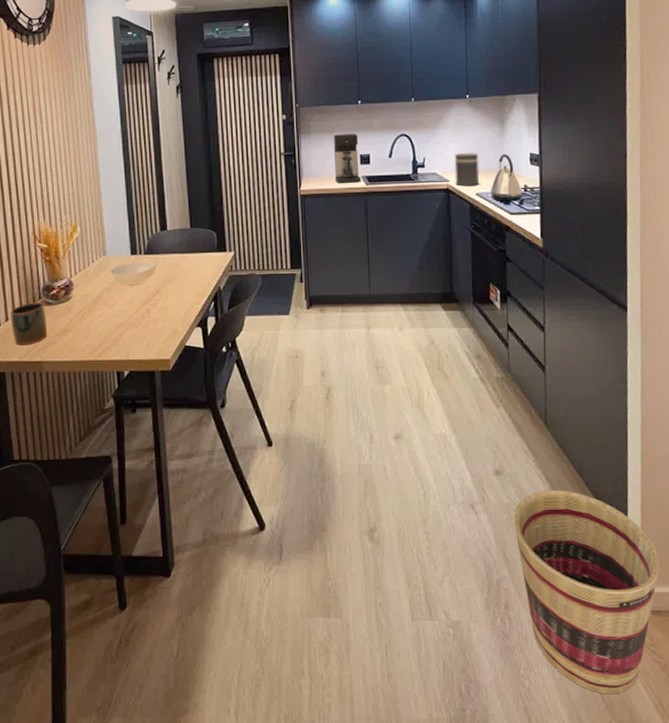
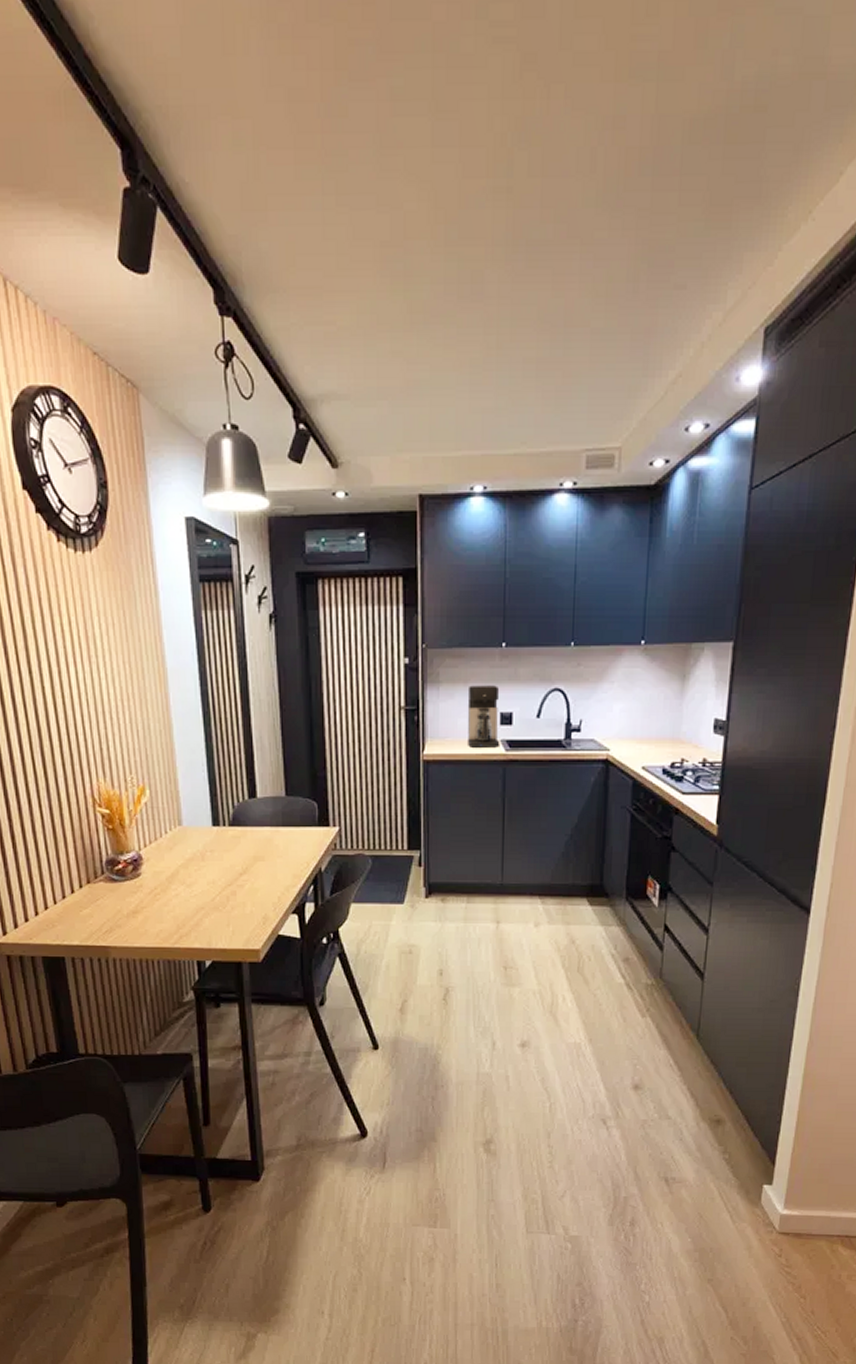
mug: present [11,302,48,346] -> none [68,878,113,927]
bowl: present [110,259,158,286] -> none [187,832,245,863]
cylinder: present [454,152,480,187] -> none [617,714,650,759]
kettle: present [490,154,523,202] -> none [660,719,700,779]
basket: present [513,489,660,694] -> none [648,1107,809,1312]

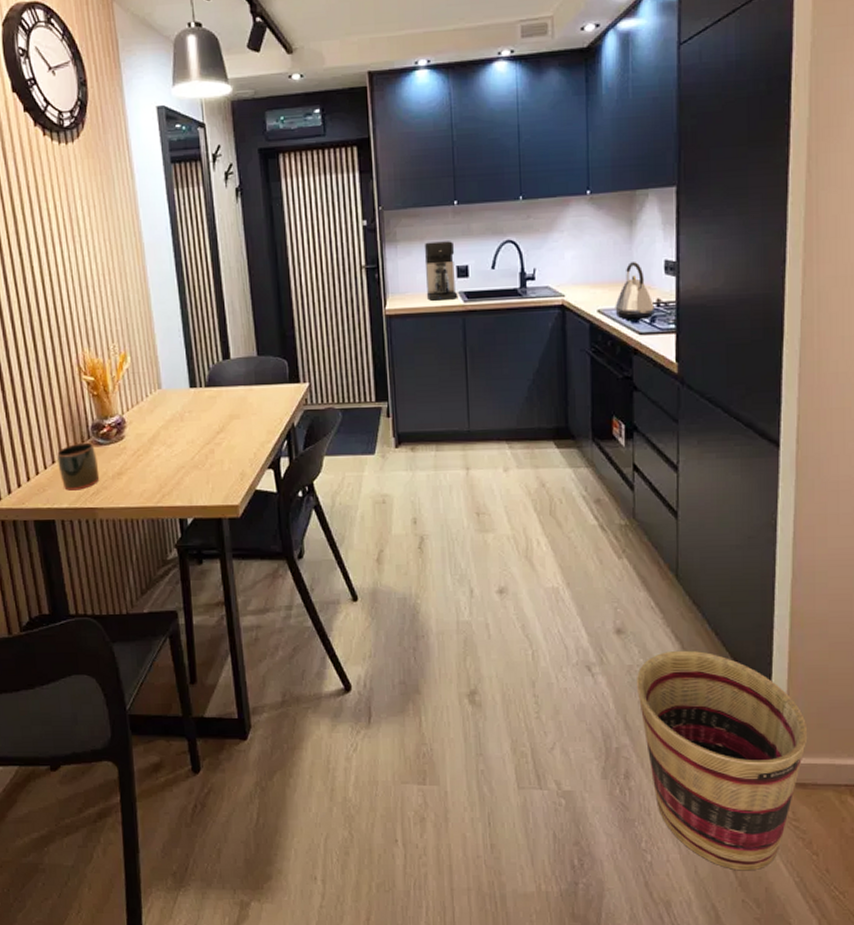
mug: none [68,878,113,927] -> present [57,442,100,491]
basket: none [648,1107,809,1312] -> present [636,650,808,871]
kettle: none [660,719,700,779] -> present [615,262,654,320]

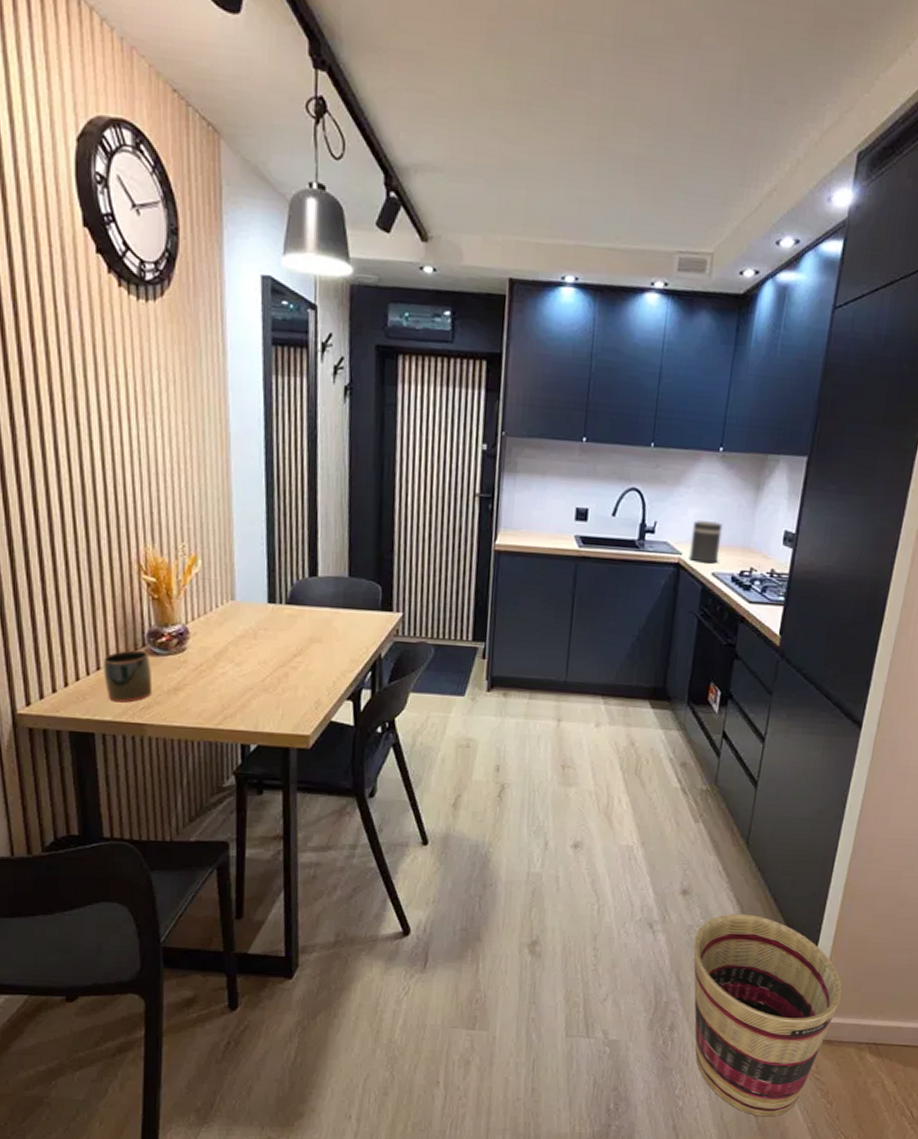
coffee maker: present [424,241,458,301] -> none [540,478,576,543]
cylinder: none [571,260,602,303] -> present [689,519,723,565]
kettle: present [615,262,654,320] -> none [729,528,768,589]

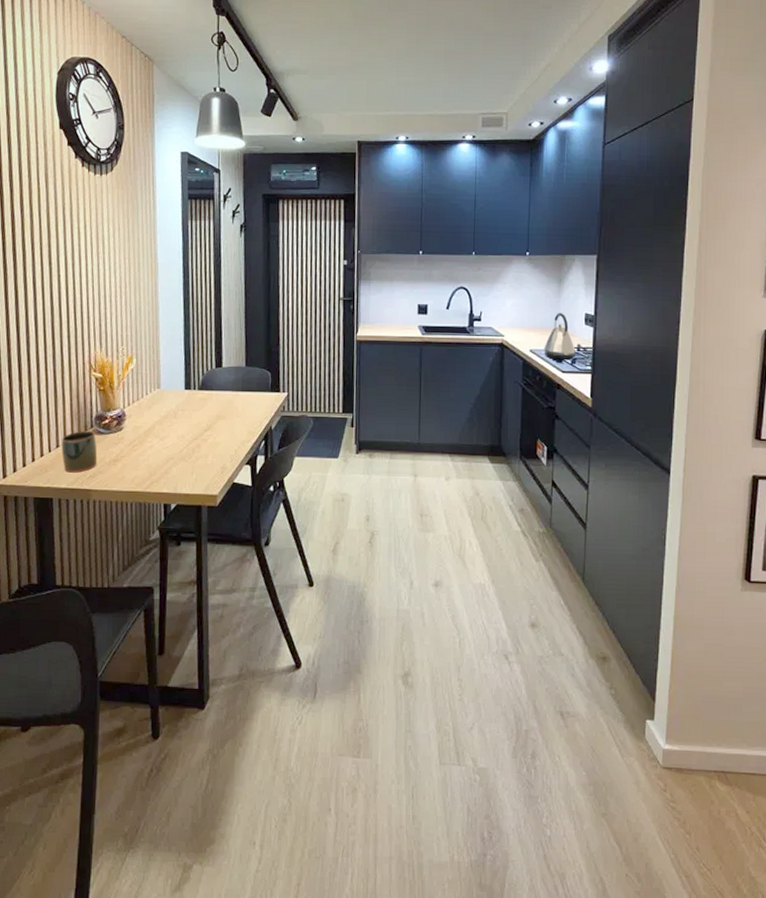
cylinder: present [689,519,723,565] -> none [510,308,535,344]
basket: present [693,913,843,1117] -> none [545,644,685,847]
kettle: none [729,528,768,589] -> present [544,313,575,361]

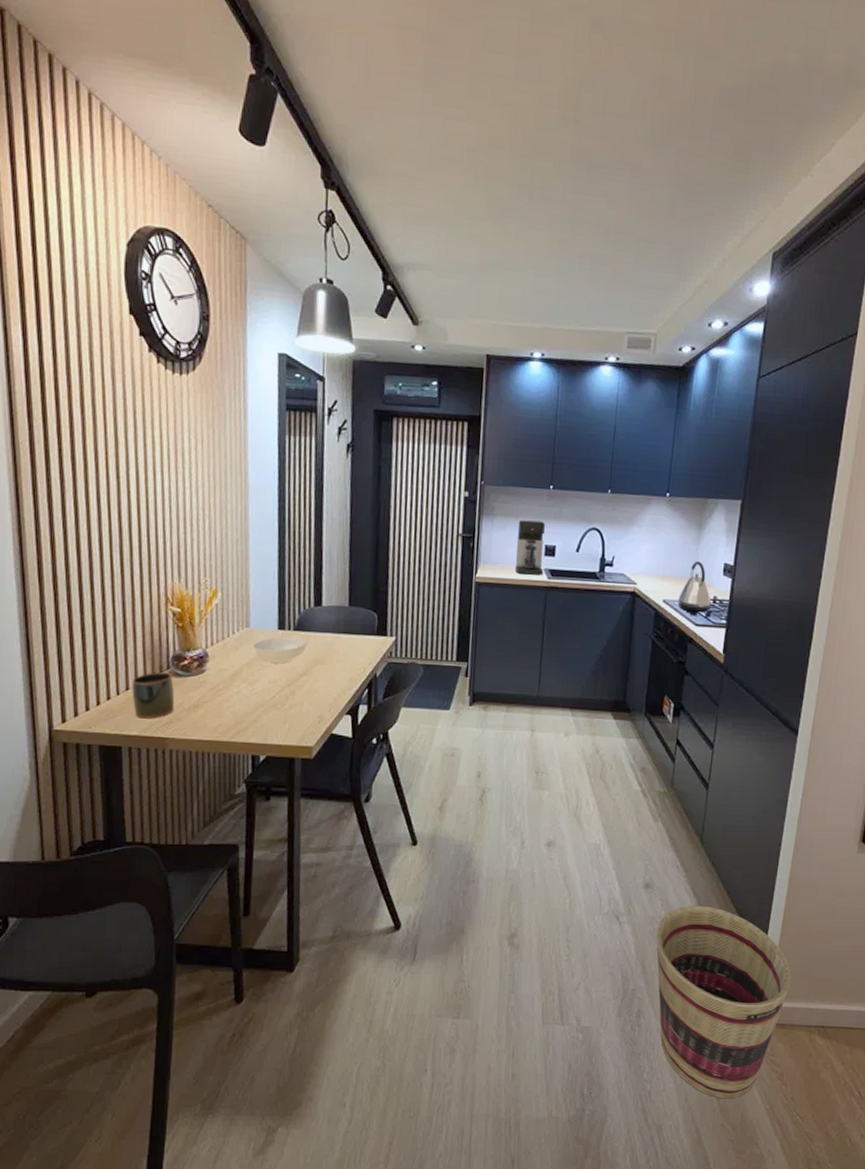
bowl: none [163,395,211,420] -> present [253,636,308,664]
coffee maker: none [391,283,418,332] -> present [514,520,545,575]
basket: none [545,644,685,847] -> present [656,905,792,1099]

